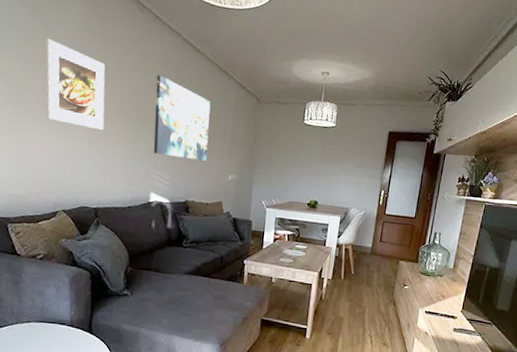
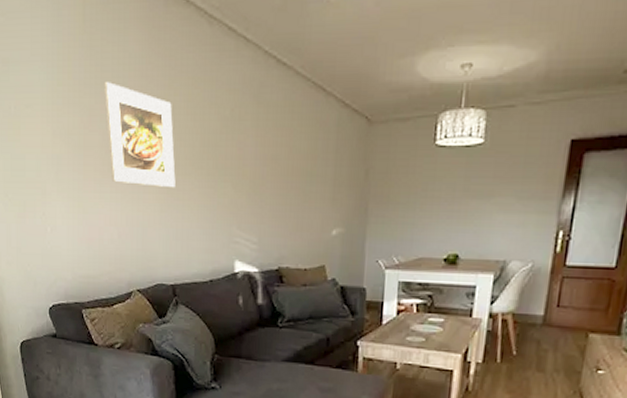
wall art: present [153,75,211,161] -> none [233,107,305,213]

